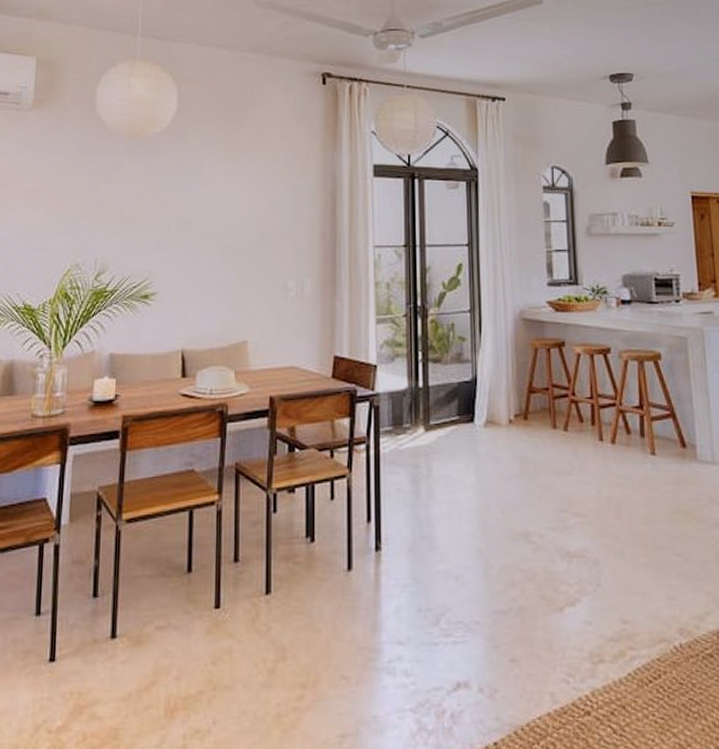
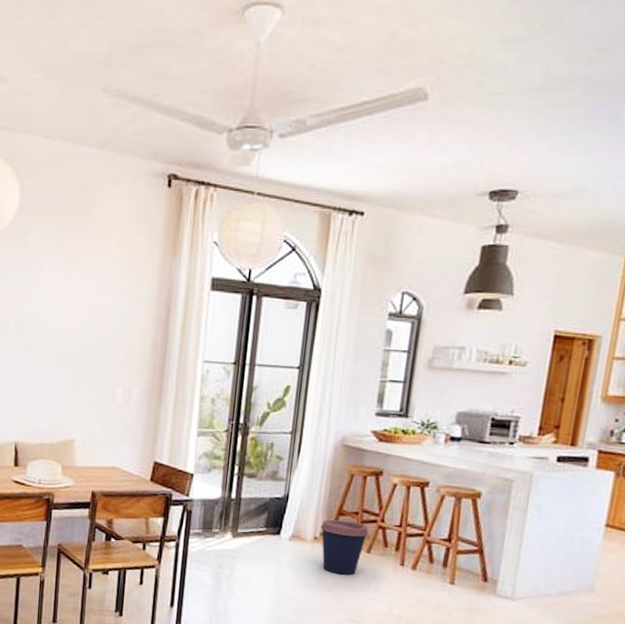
coffee cup: none [514,398,563,459] -> present [321,519,369,575]

